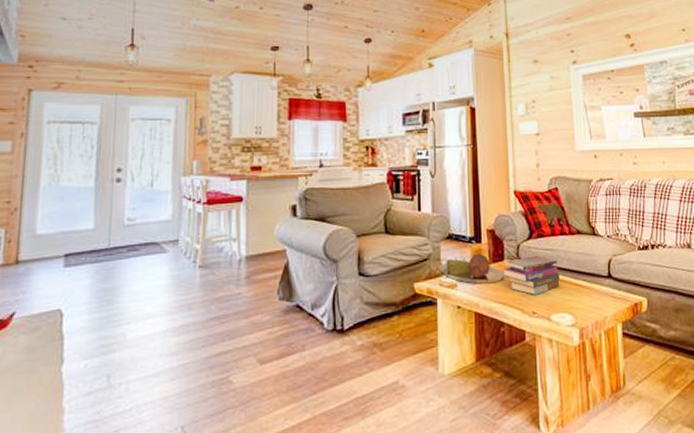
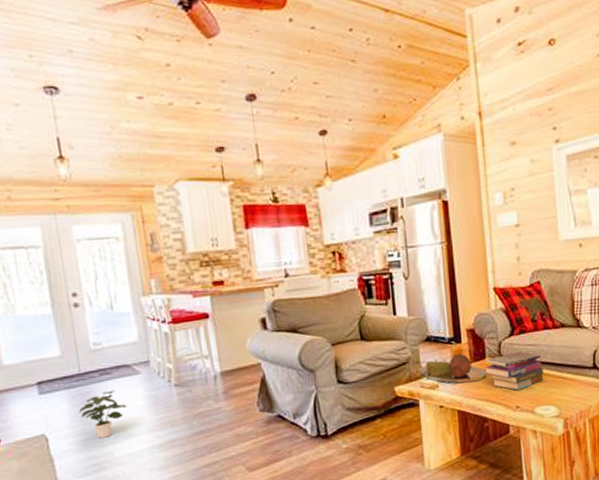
potted plant: none [100,267,149,317] -> present [79,390,127,438]

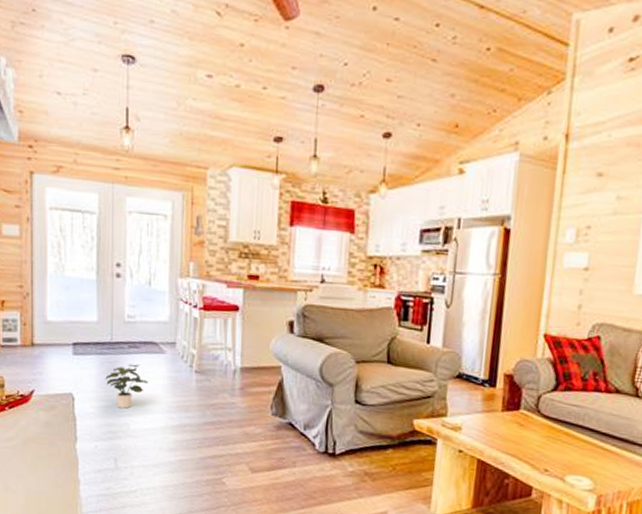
serving tray: present [418,353,488,384] -> none [442,398,519,433]
books: present [485,352,544,390] -> none [516,410,585,453]

